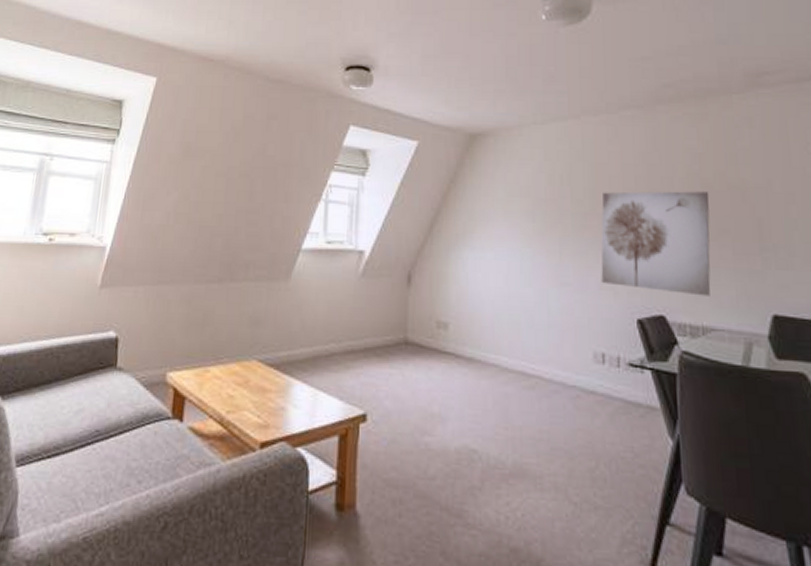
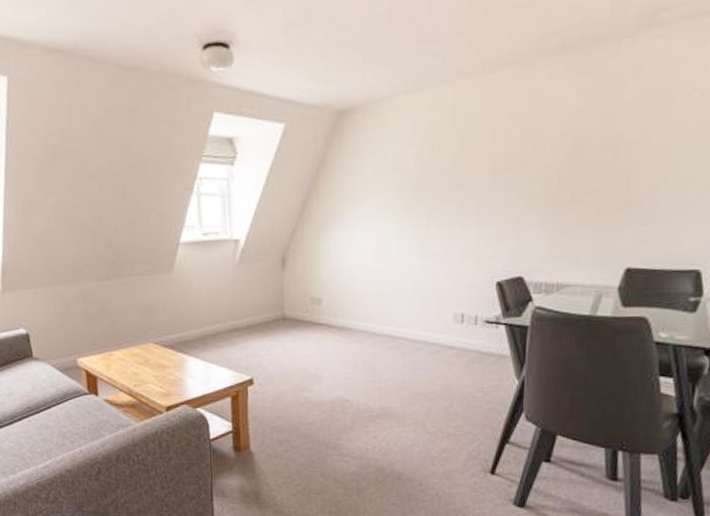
wall art: present [601,191,711,296] -> none [465,152,581,256]

